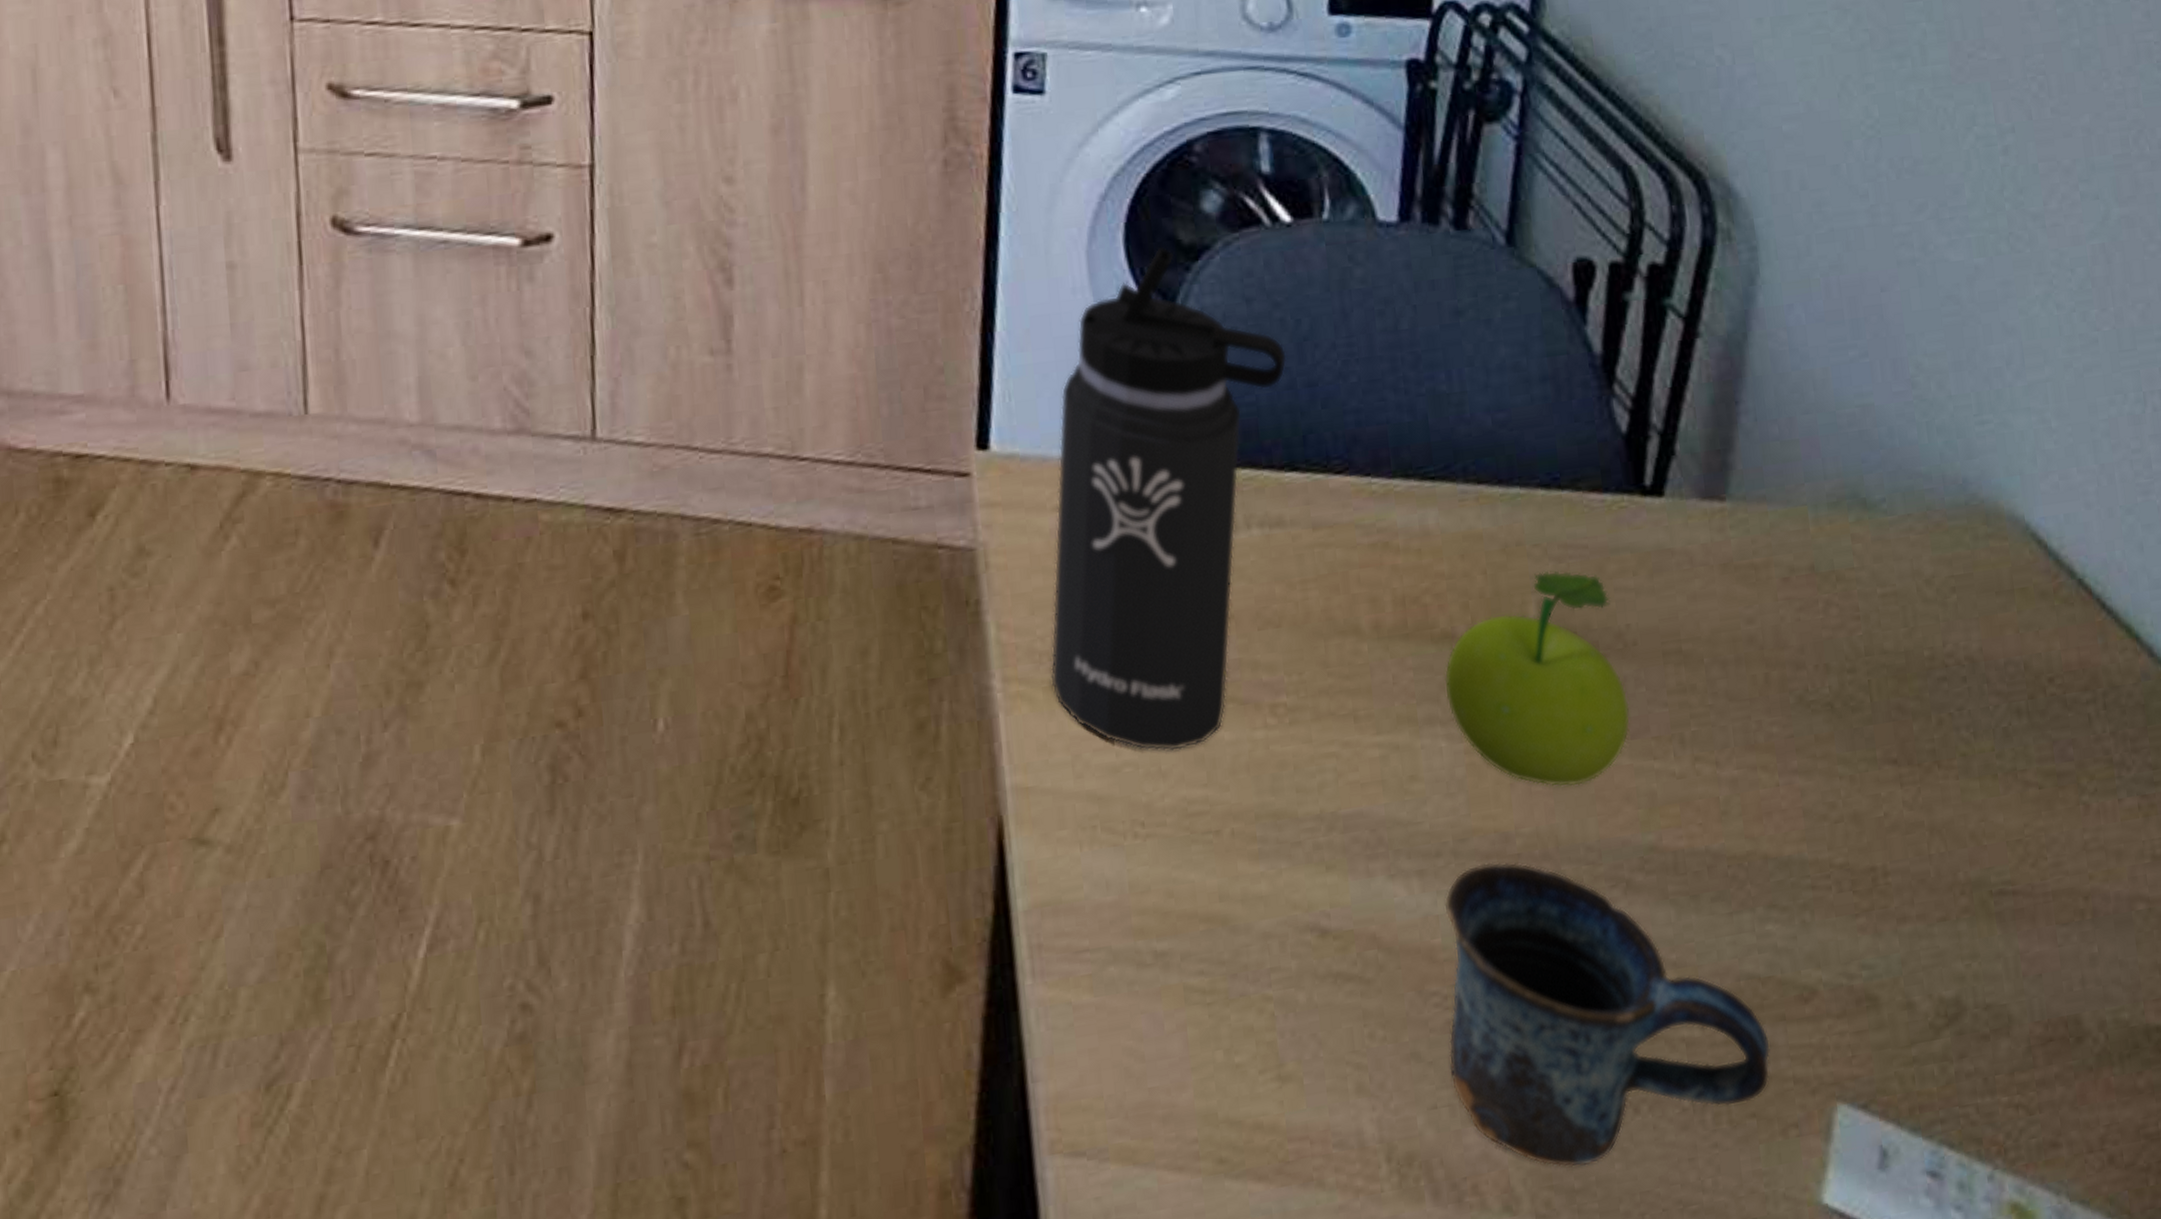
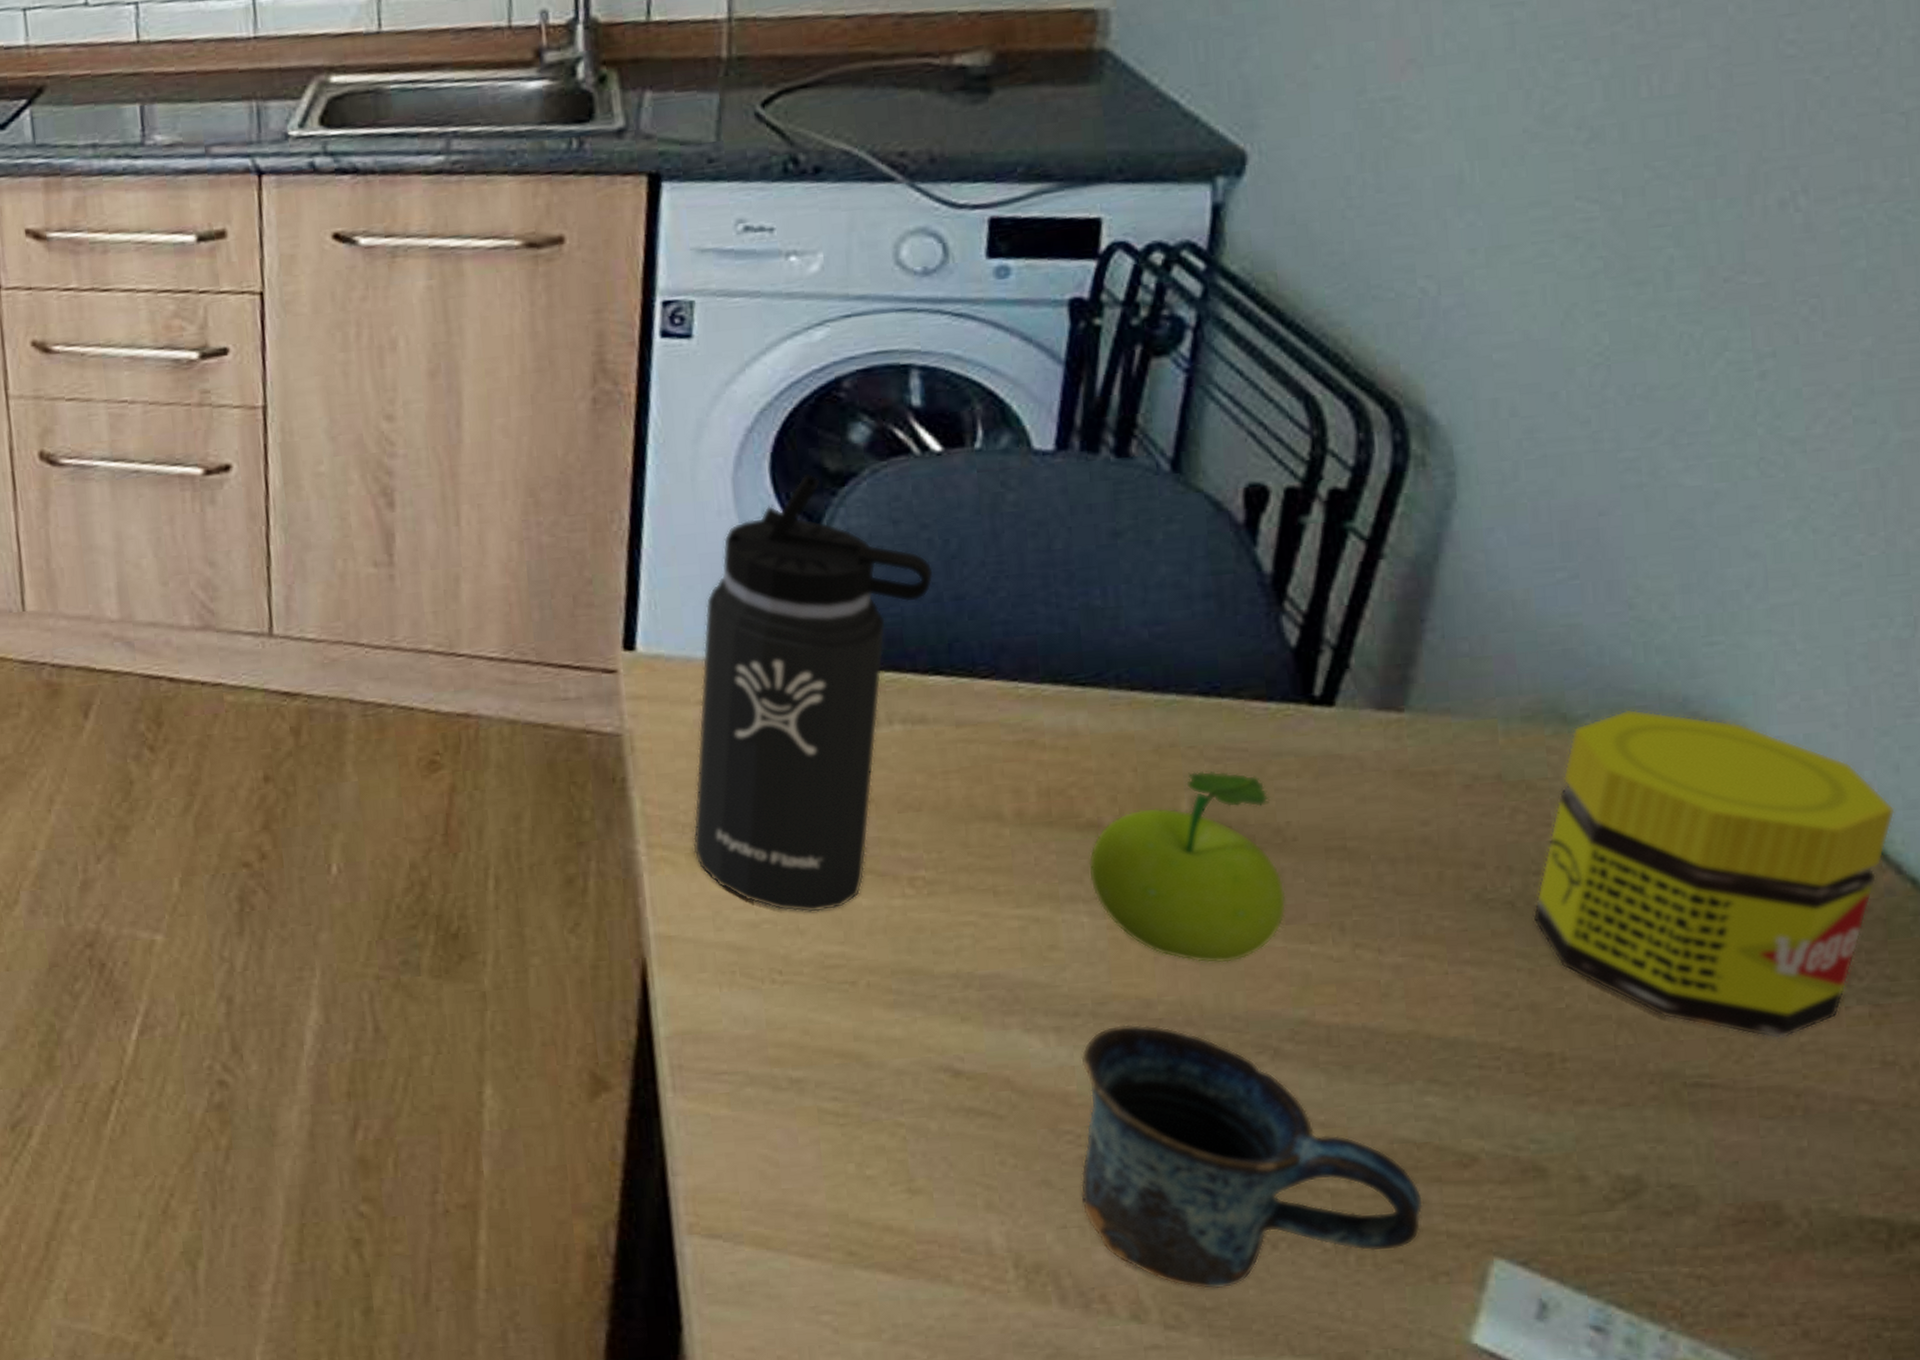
jar: none [1849,492,2144,839] -> present [1532,709,1895,1039]

